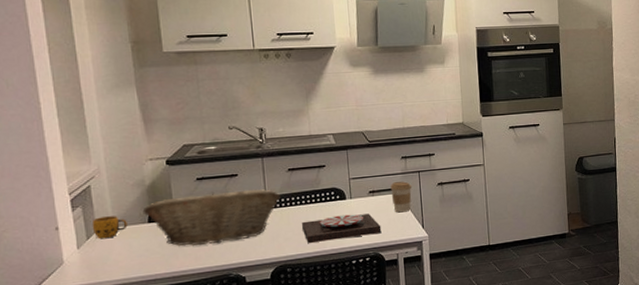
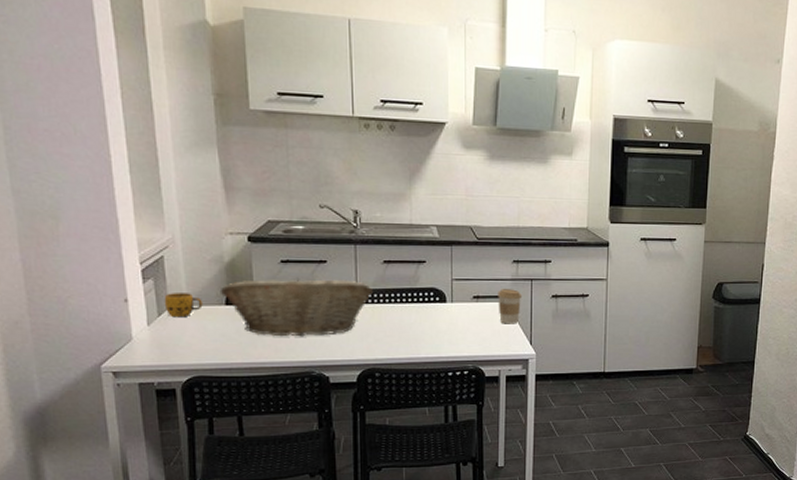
plate: present [302,213,382,244] -> none [395,320,484,348]

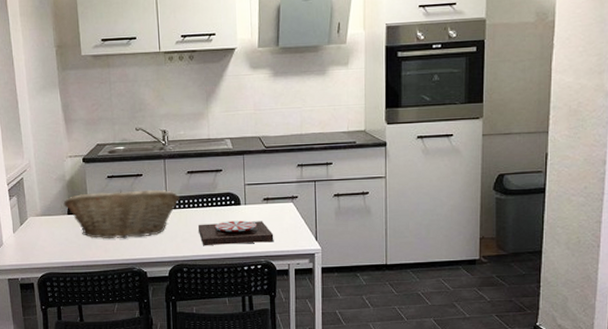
mug: present [164,293,203,318] -> none [24,206,51,226]
plate: none [395,320,484,348] -> present [198,220,274,246]
coffee cup: present [498,289,523,324] -> none [285,190,307,223]

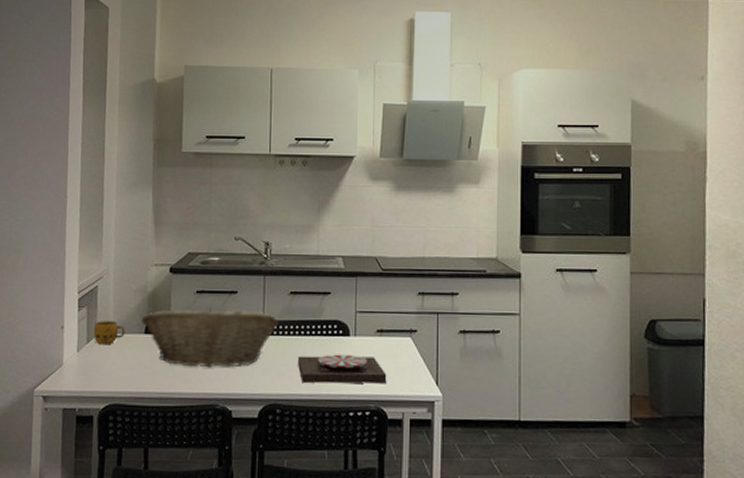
mug: none [24,206,51,226] -> present [93,321,125,345]

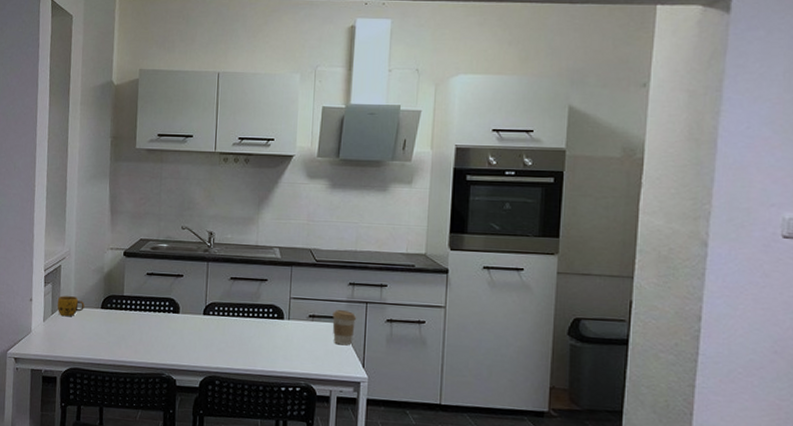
fruit basket: present [141,307,278,368] -> none [98,288,219,342]
plate: present [298,354,387,384] -> none [236,334,317,364]
coffee cup: none [402,323,428,362] -> present [332,310,357,346]

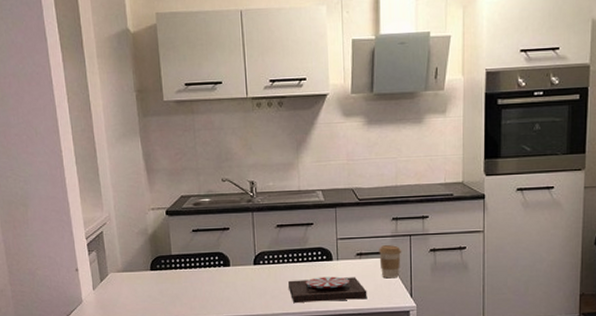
mug: present [57,295,85,317] -> none [104,261,133,283]
plate: none [236,334,317,364] -> present [288,276,367,304]

